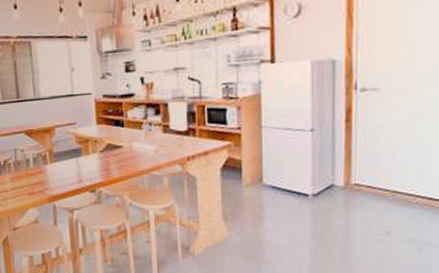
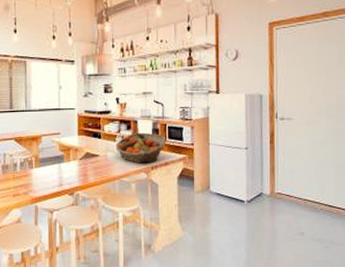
fruit basket: none [142,117,206,154] -> present [115,132,167,163]

